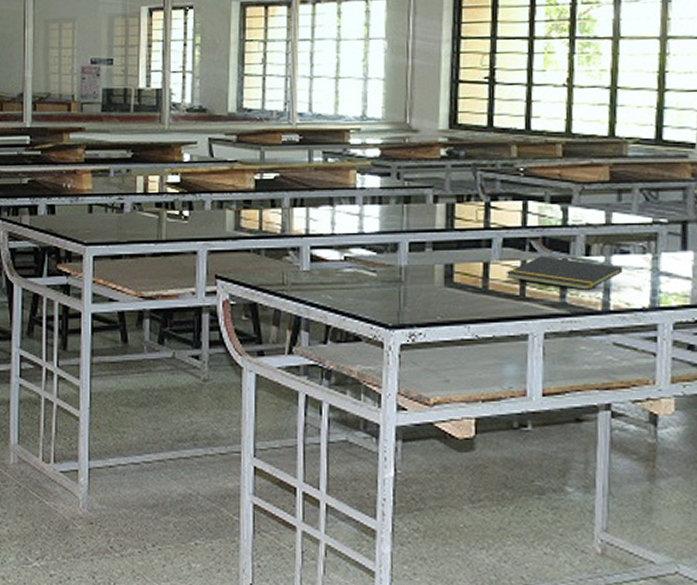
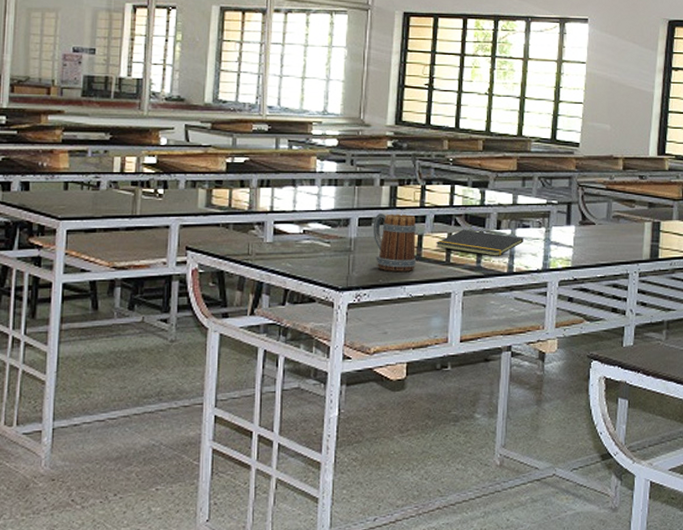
mug: none [426,235,481,308] -> present [372,212,416,272]

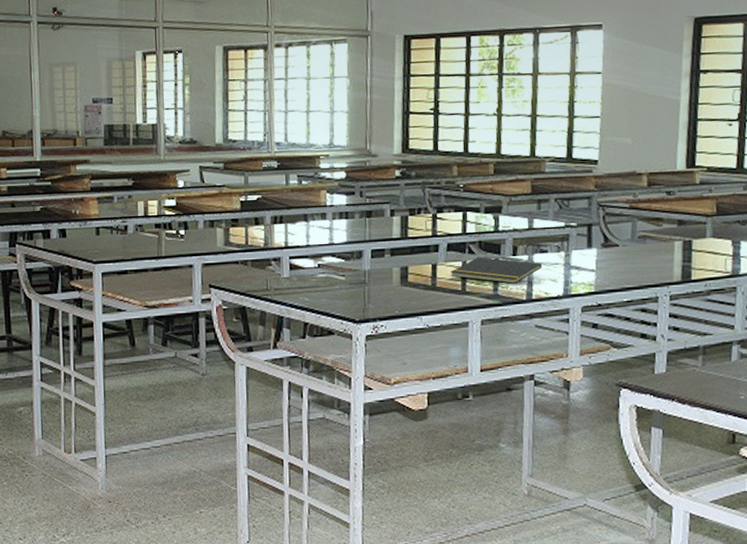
mug: present [372,212,416,272] -> none [385,243,431,303]

